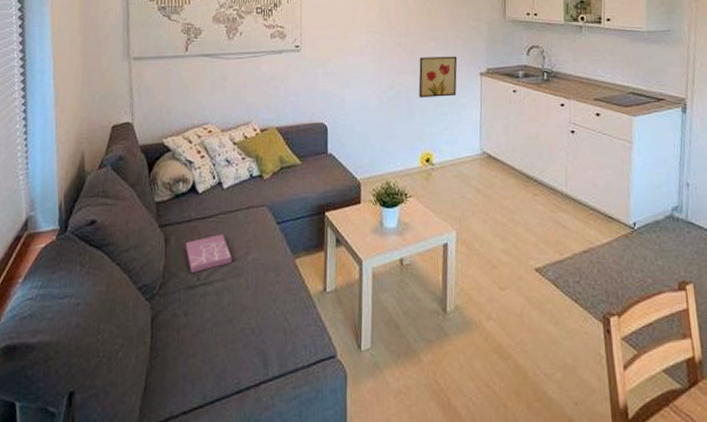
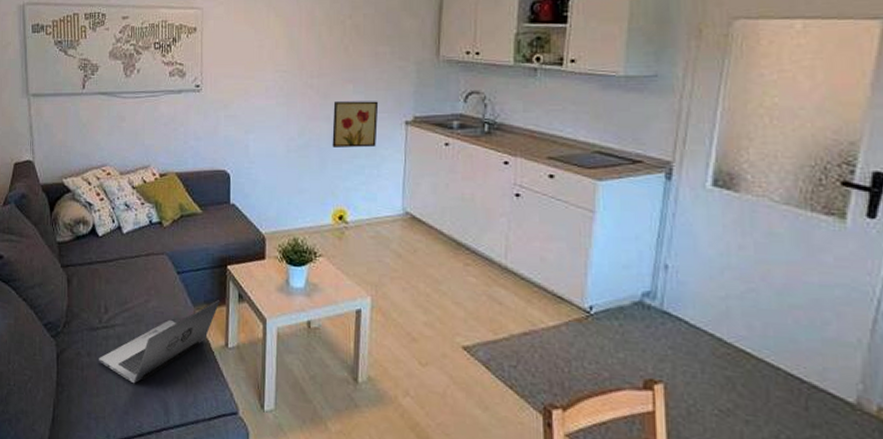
book: present [186,234,232,274] -> none [88,279,132,316]
laptop: none [196,246,319,339] -> present [99,300,220,384]

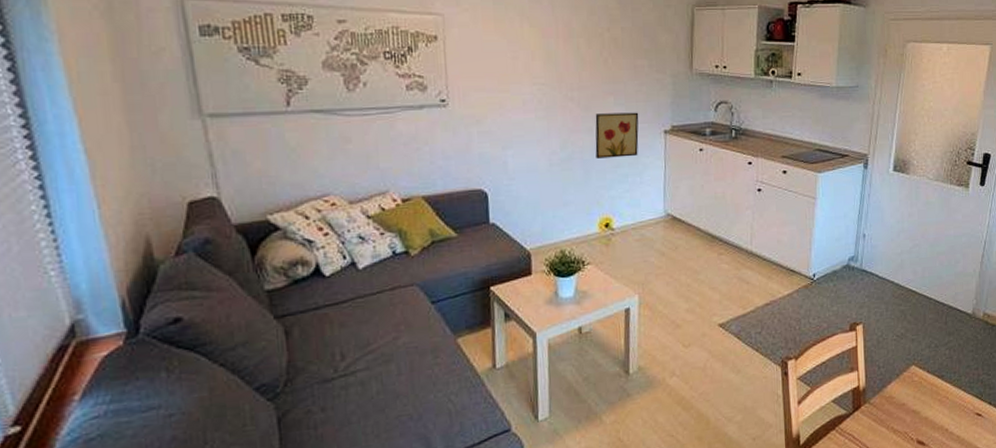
laptop: present [99,300,220,384] -> none [337,323,485,429]

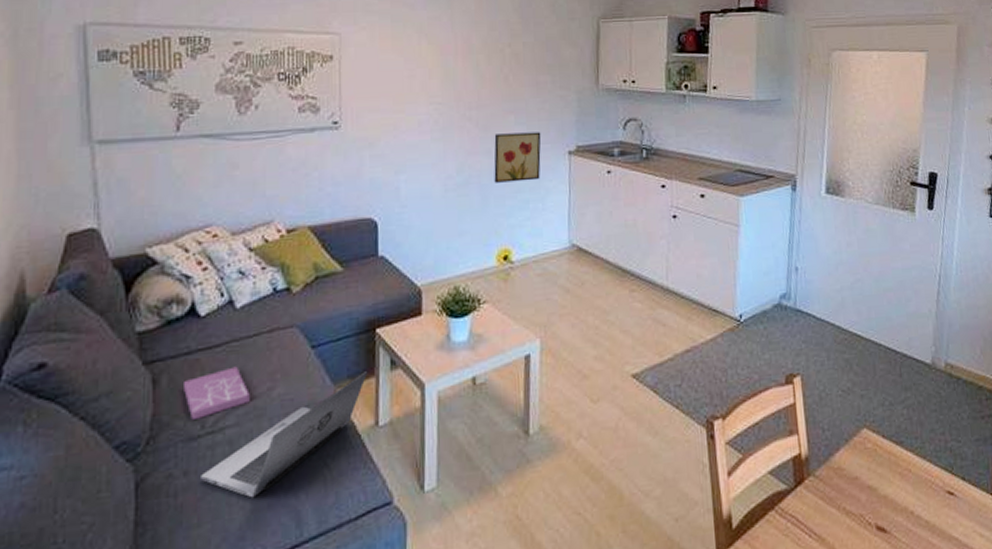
book: none [315,319,377,366] -> present [184,366,250,421]
laptop: none [337,323,485,429] -> present [201,371,368,498]

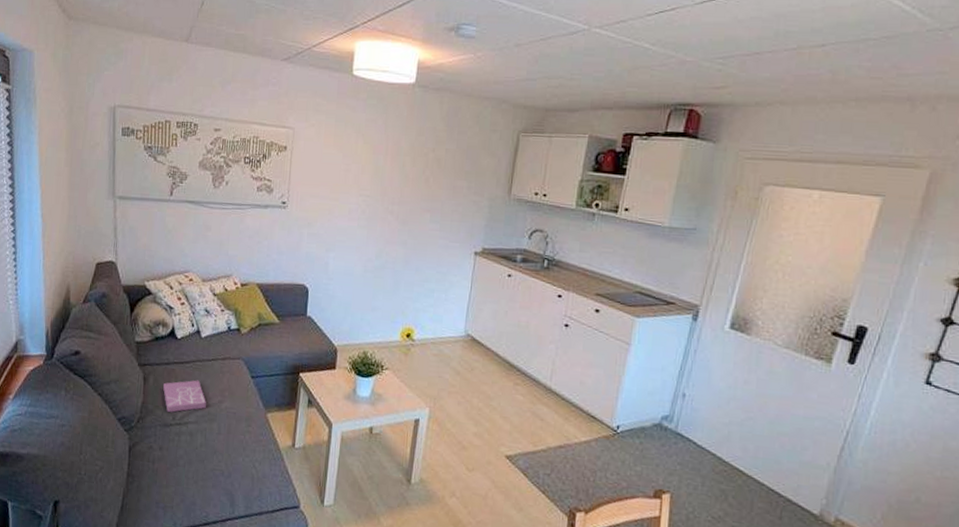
laptop: present [201,371,368,498] -> none [170,404,291,477]
wall art: present [494,132,541,183] -> none [406,228,452,274]

